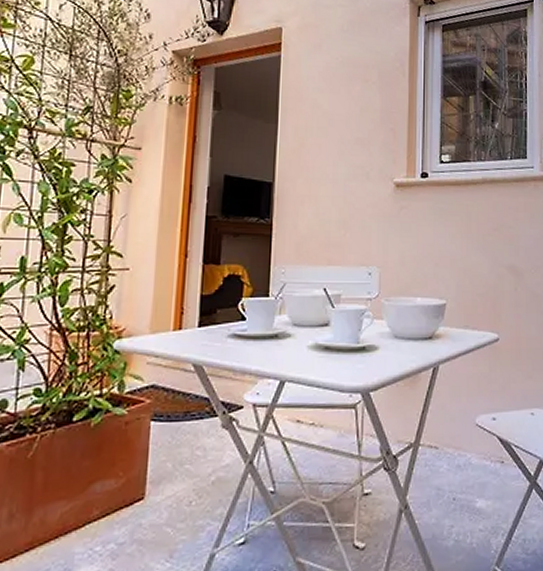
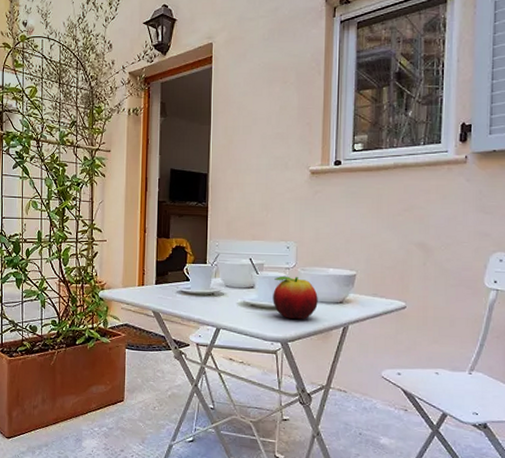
fruit: none [351,310,404,363] -> present [273,276,318,320]

